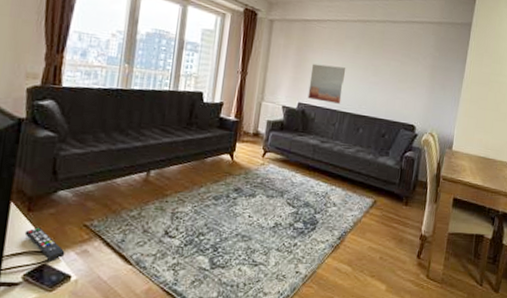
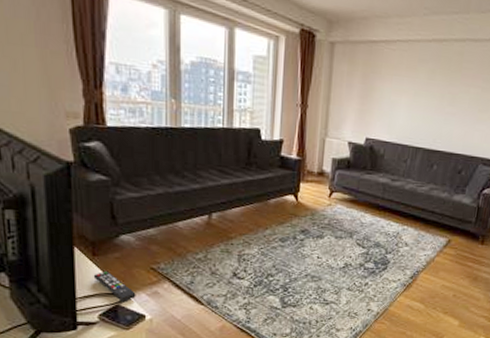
wall art: present [307,63,346,104] -> none [376,93,419,138]

